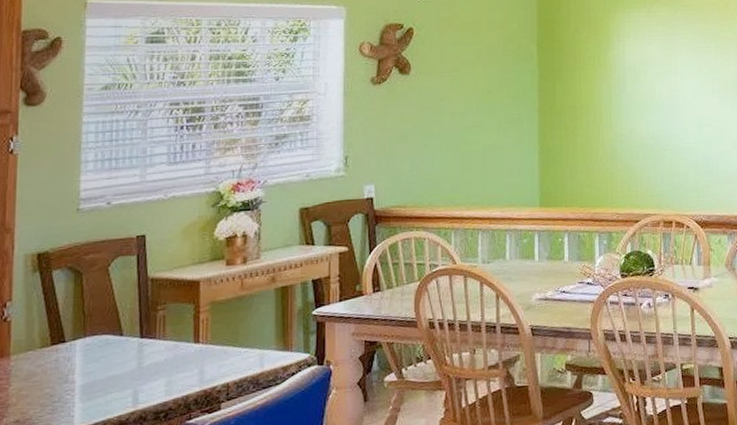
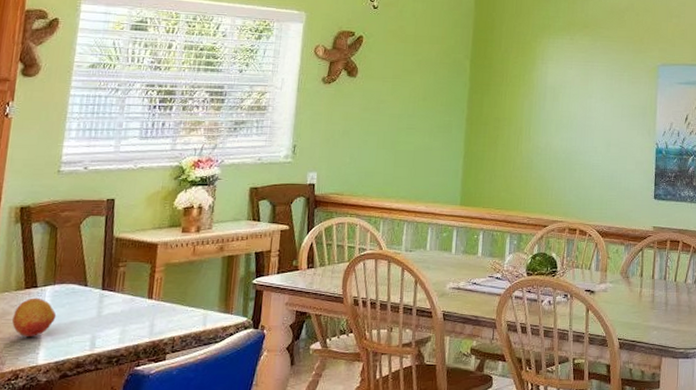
fruit: none [40,353,91,400] -> present [12,298,57,338]

